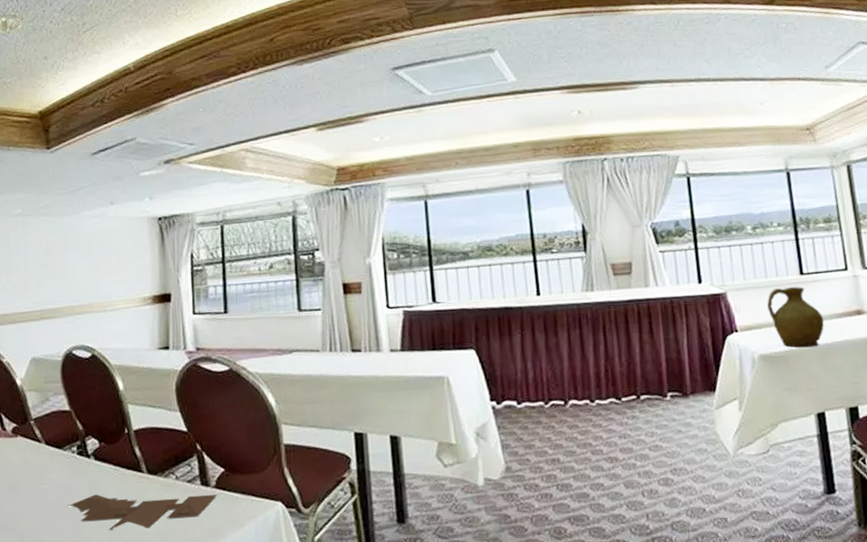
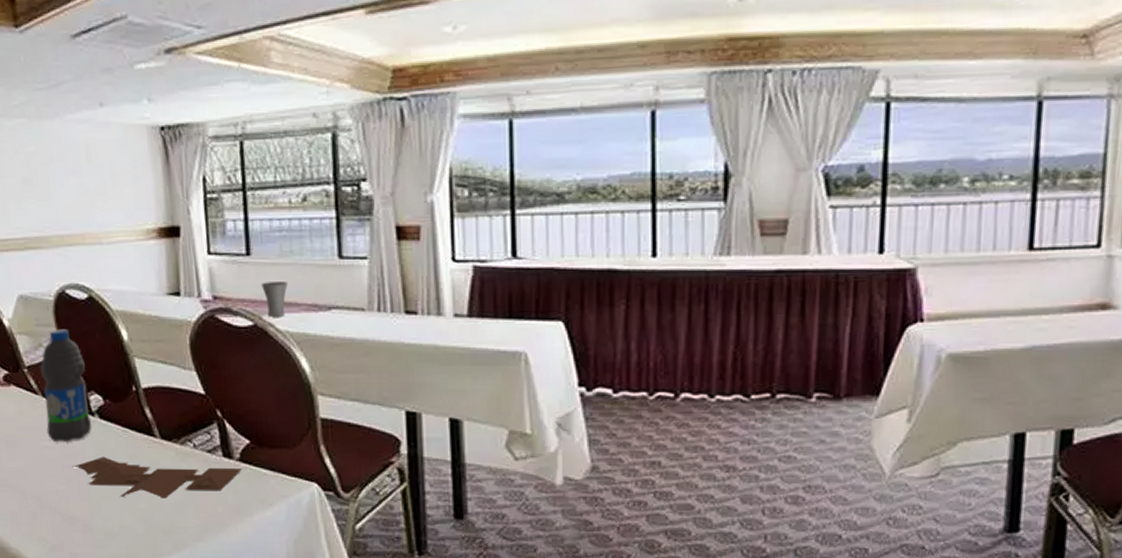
water bottle: none [46,384,88,484] -> present [40,329,92,442]
cup: none [236,332,259,362] -> present [262,282,289,317]
pitcher: present [767,286,824,348] -> none [972,265,1051,349]

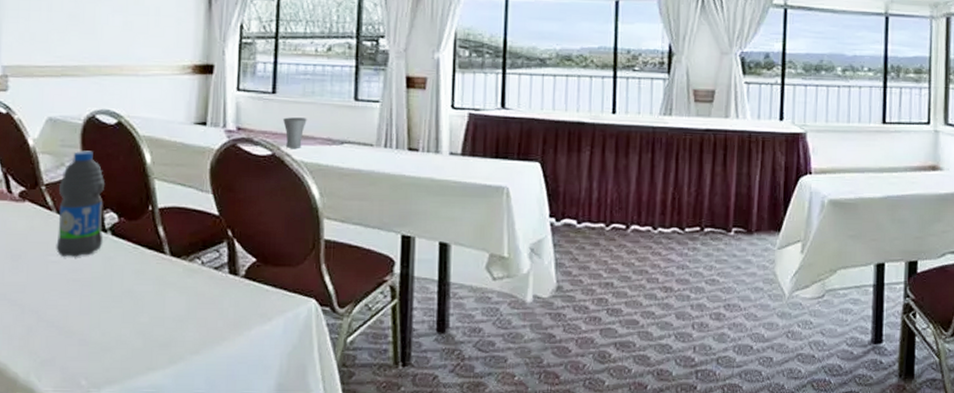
papers: present [72,457,242,499] -> none [76,272,245,313]

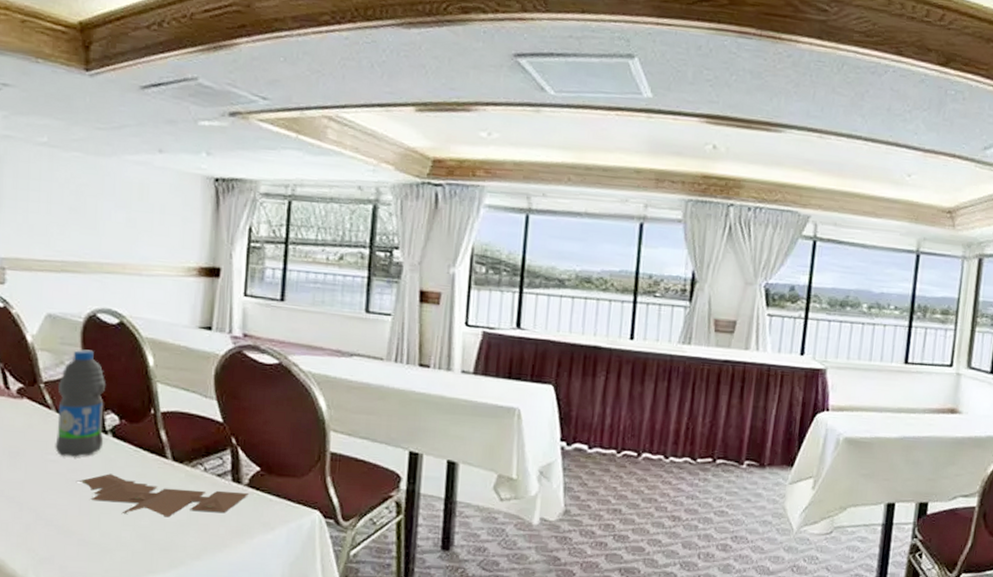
papers: none [76,272,245,313] -> present [76,473,249,518]
cup: present [283,117,308,148] -> none [291,326,317,359]

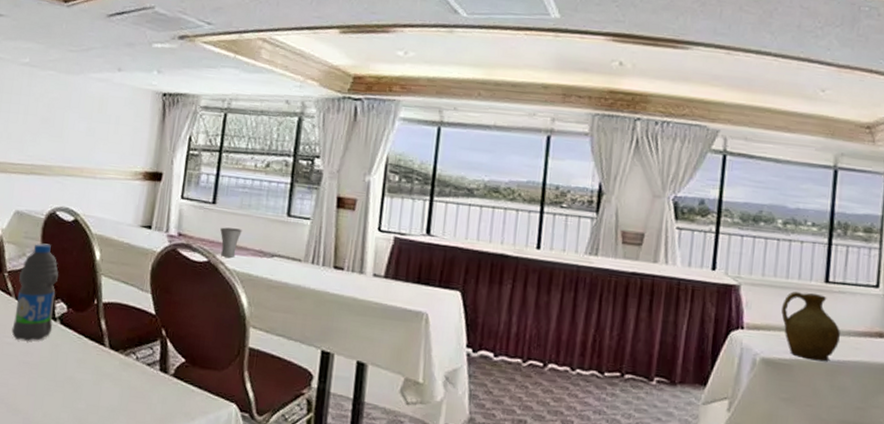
papers: present [76,473,249,518] -> none [26,357,174,402]
cup: none [291,326,317,359] -> present [220,227,243,258]
pitcher: none [864,373,917,438] -> present [781,291,841,361]

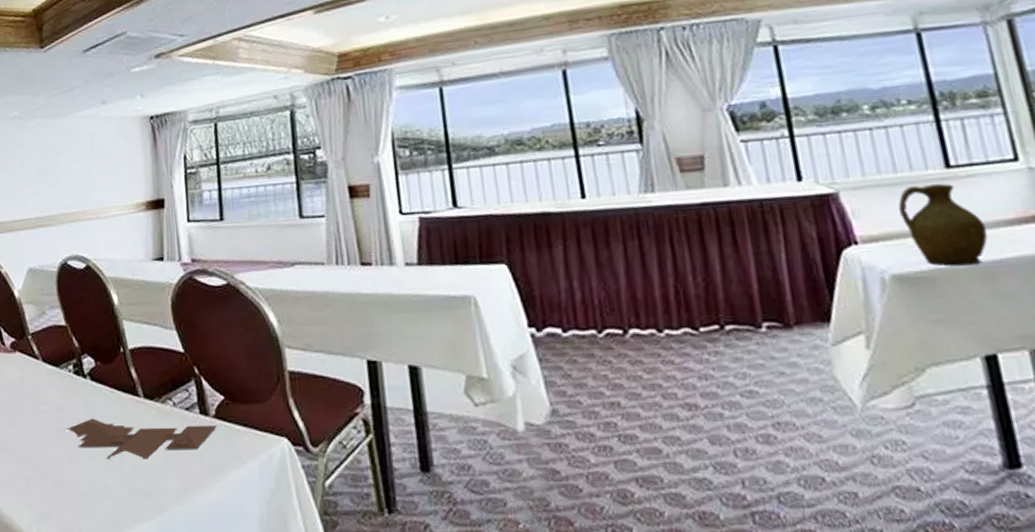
water bottle: present [11,243,58,341] -> none [43,297,84,405]
papers: none [26,357,174,402] -> present [64,418,217,460]
cup: present [220,227,243,258] -> none [233,242,257,276]

